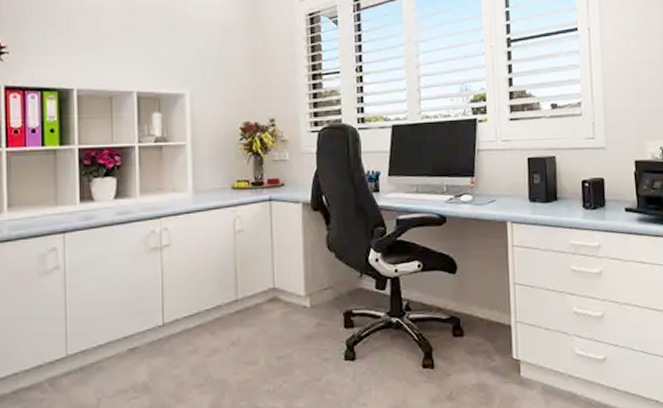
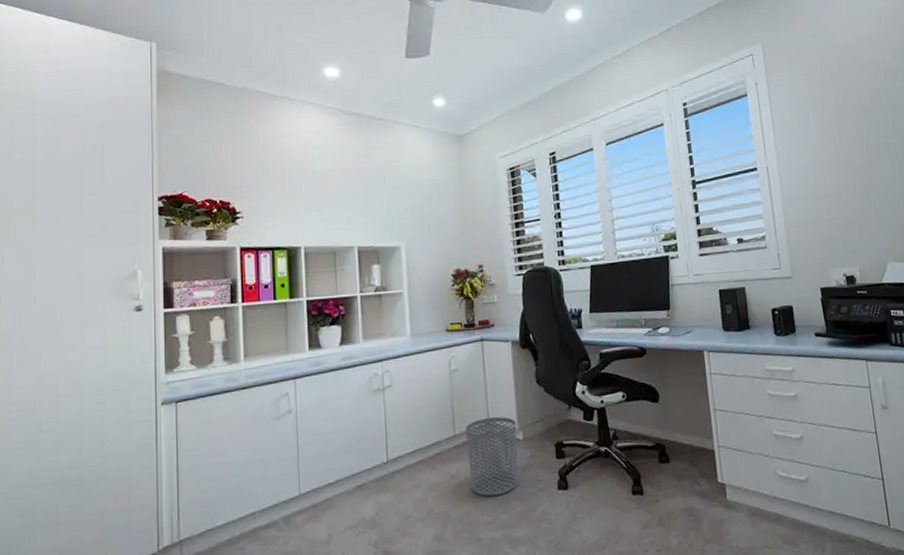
waste bin: none [248,281,304,365] -> present [465,416,519,497]

